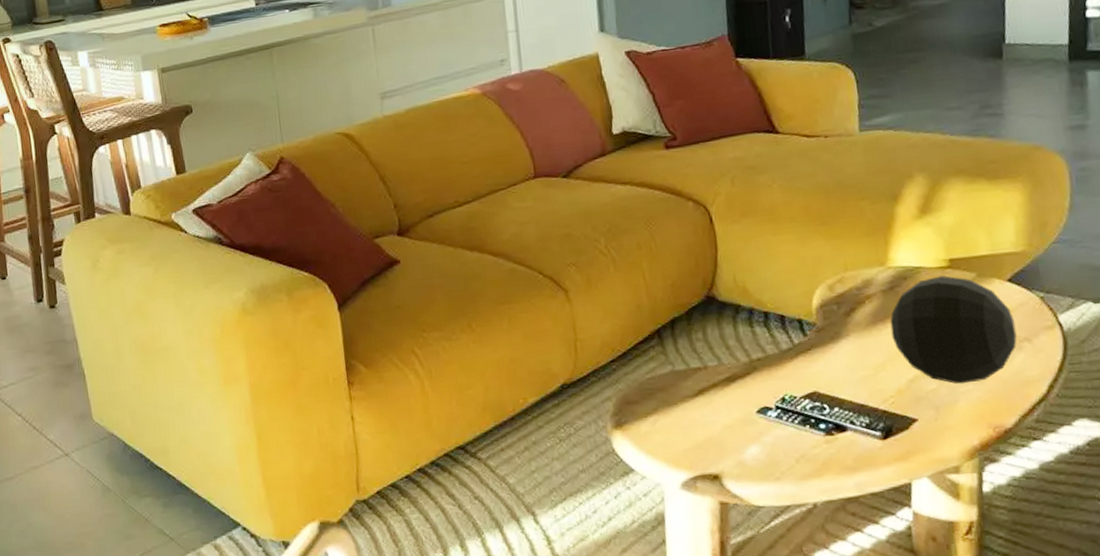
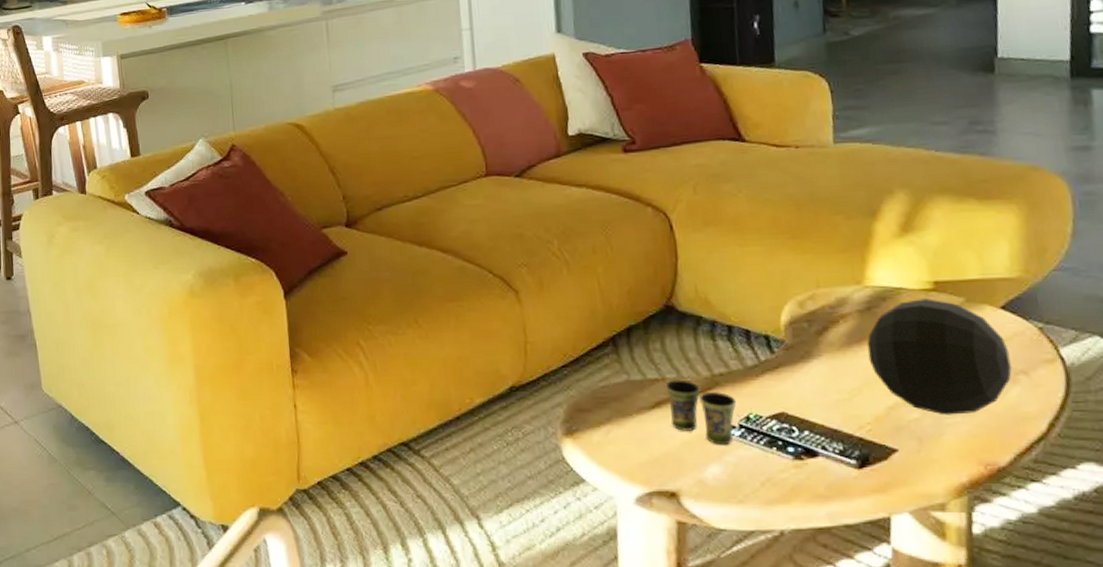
cup: none [707,366,773,427] -> present [665,379,737,446]

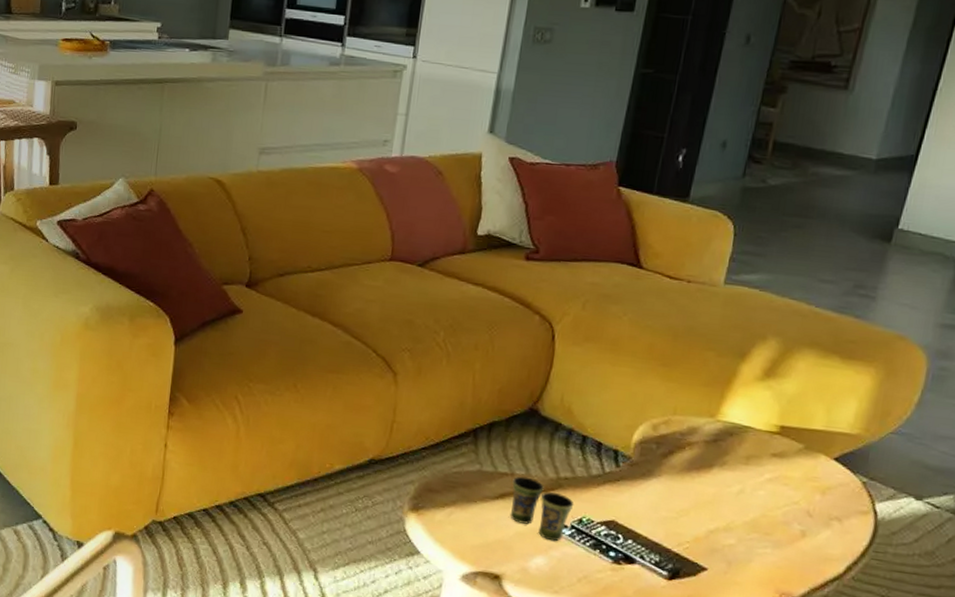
decorative orb: present [866,298,1012,415] -> none [702,439,831,548]

